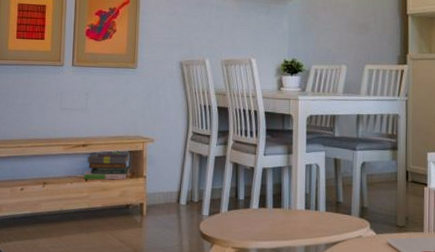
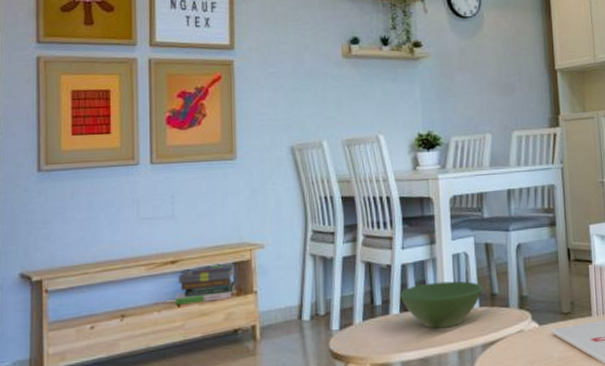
bowl: none [259,186,329,226] -> present [399,281,483,329]

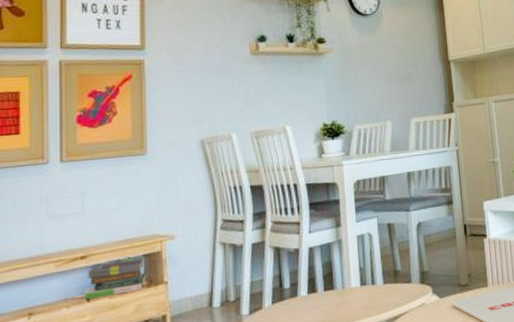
bowl: present [399,281,483,329] -> none [307,260,386,308]

